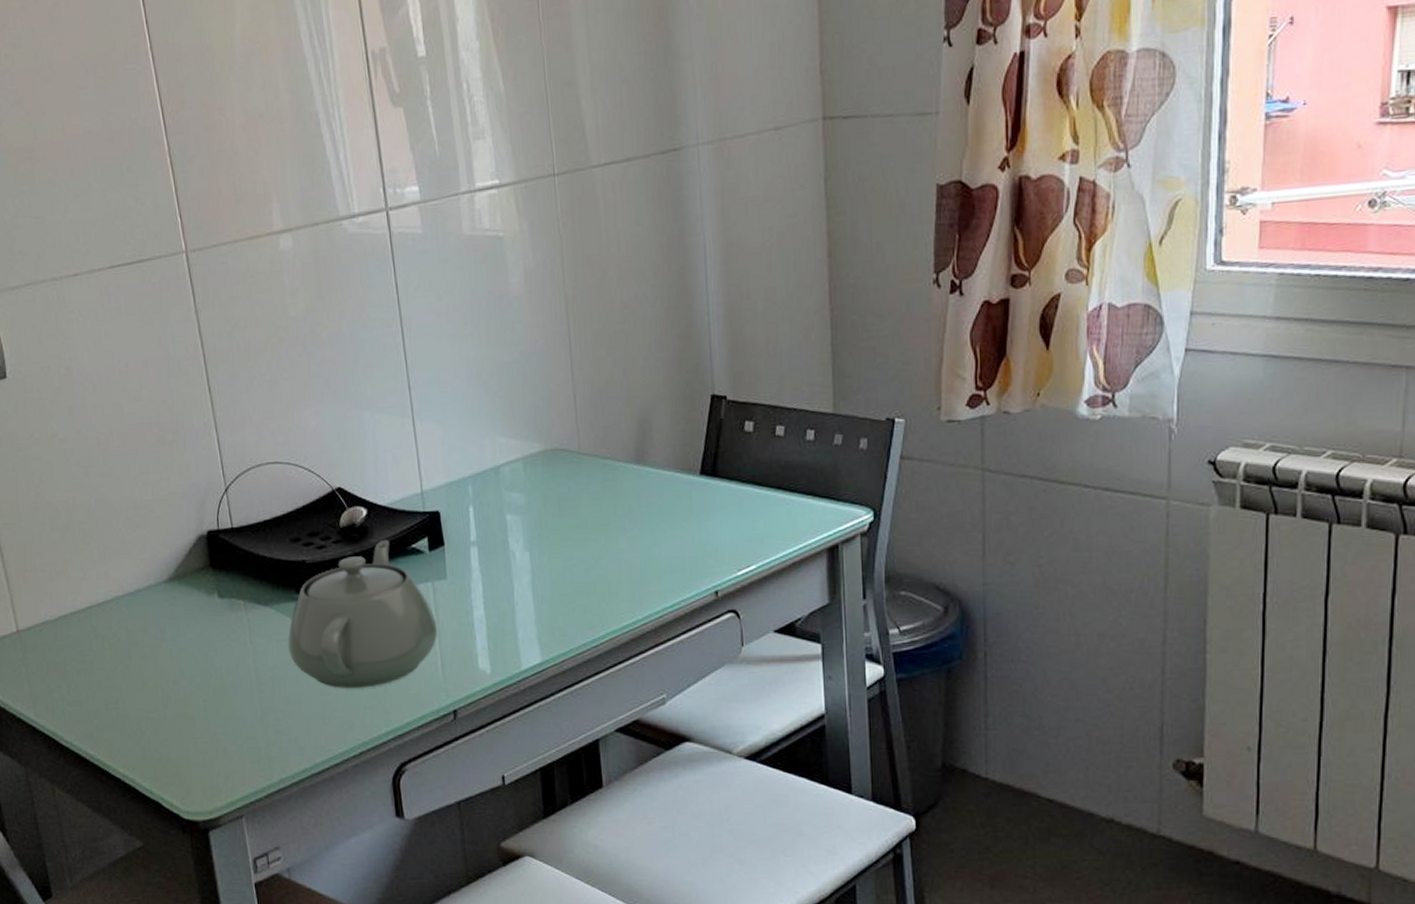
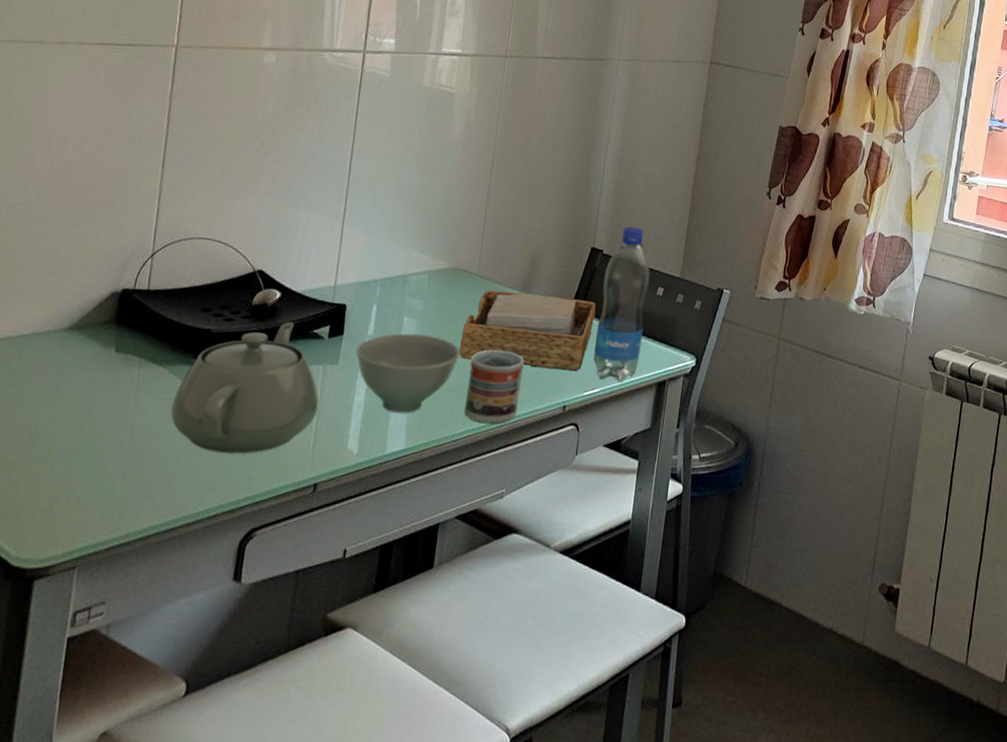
bowl: none [462,532,580,624] -> present [356,333,461,413]
napkin holder: none [576,461,734,553] -> present [459,290,596,372]
cup: none [593,536,662,623] -> present [464,349,524,424]
bottle: none [734,359,799,554] -> present [593,226,650,382]

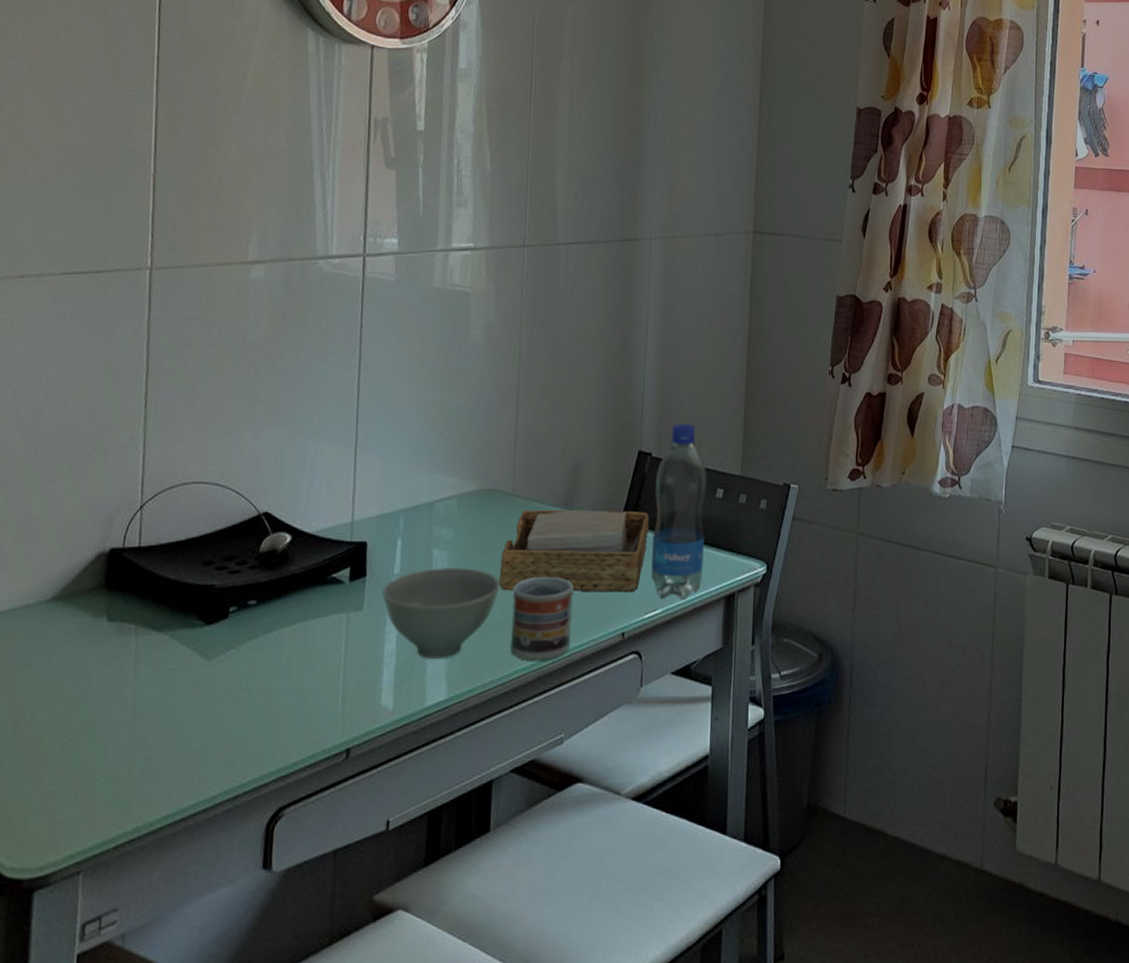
teapot: present [170,321,319,454] -> none [176,567,345,724]

